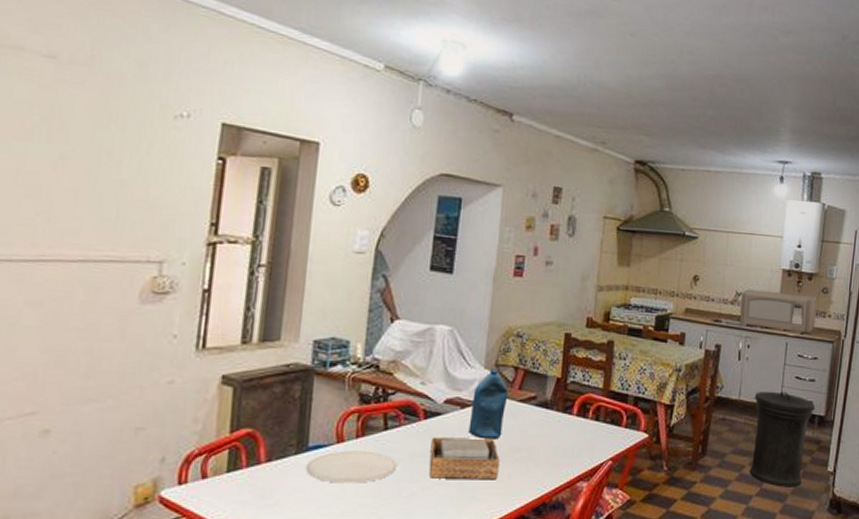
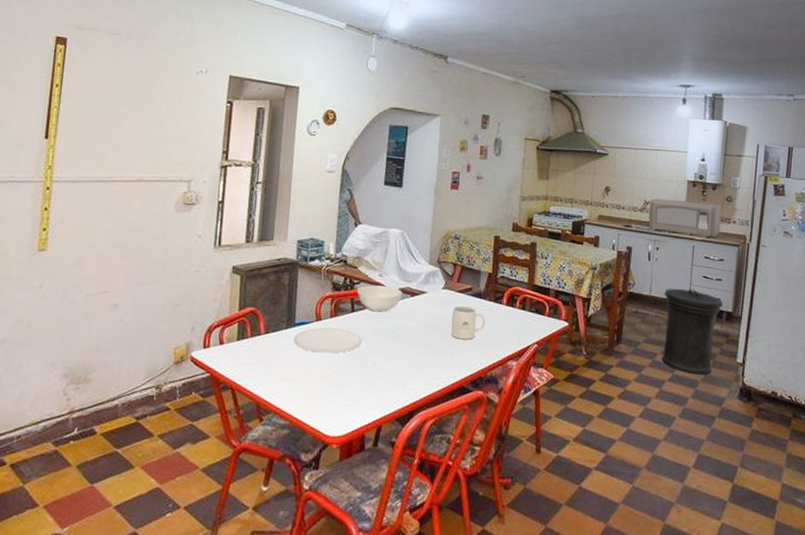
bowl: none [392,395,450,429] -> present [357,285,403,312]
napkin holder: present [429,437,500,480] -> none [387,319,443,356]
bottle: present [468,369,508,440] -> none [417,264,449,323]
mug: none [509,418,552,459] -> present [451,306,486,340]

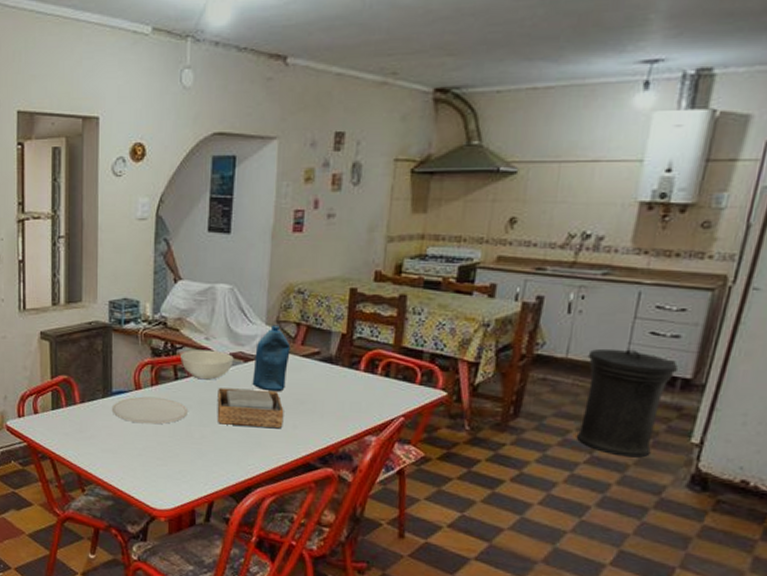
napkin holder: none [387,319,443,356] -> present [217,388,284,429]
bottle: none [417,264,449,323] -> present [252,325,291,392]
mug: present [451,306,486,340] -> none [294,373,338,411]
microwave: present [648,198,722,239] -> none [571,229,692,282]

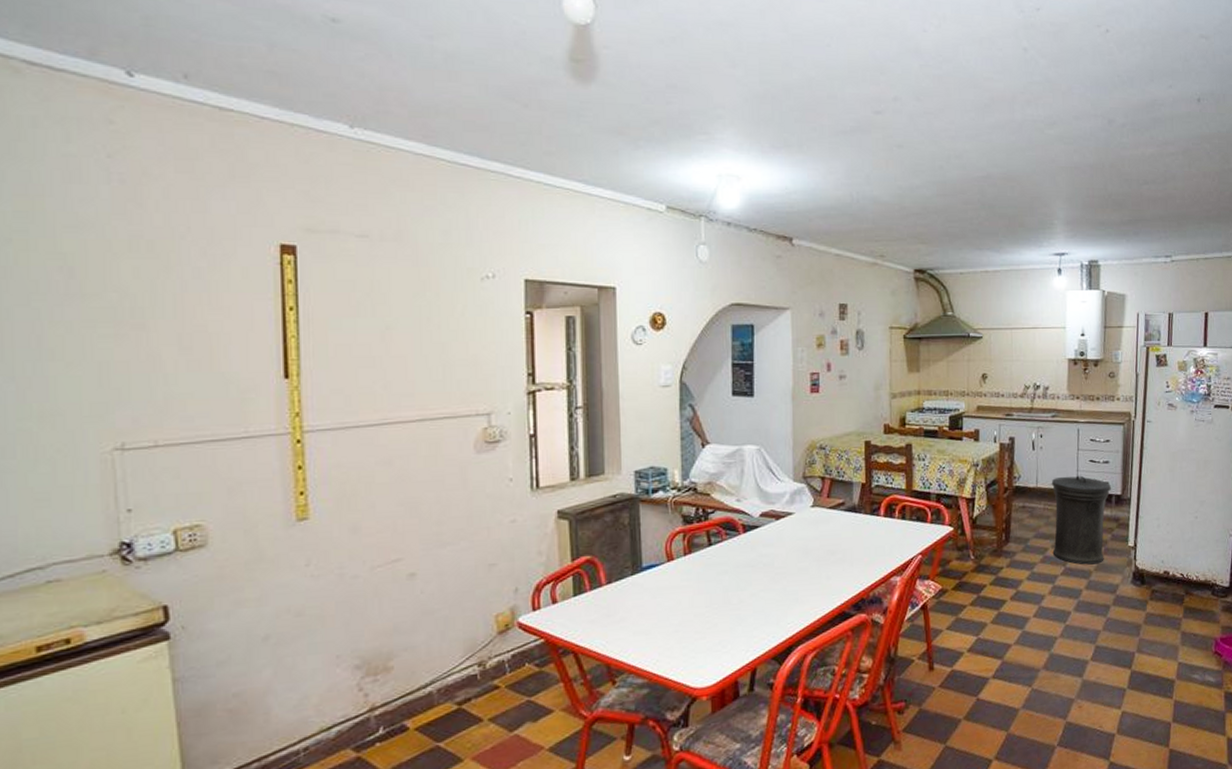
plate: present [111,396,188,425] -> none [642,566,724,598]
bowl: present [181,349,234,380] -> none [713,511,766,543]
napkin holder: present [217,388,284,429] -> none [752,544,818,586]
bottle: present [252,325,291,392] -> none [785,480,818,546]

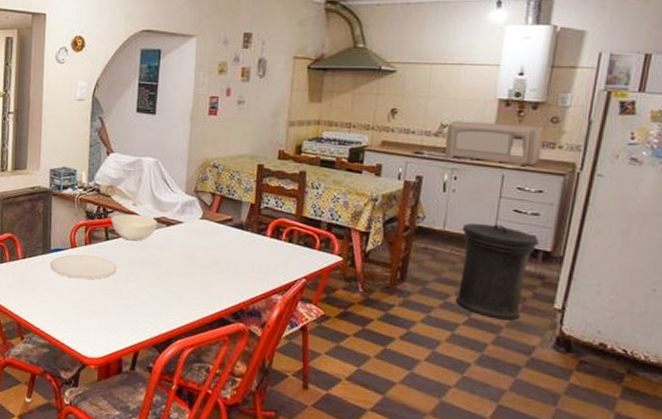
plate: none [642,566,724,598] -> present [49,254,117,280]
bowl: none [713,511,766,543] -> present [111,214,158,241]
microwave: none [1030,381,1105,420] -> present [444,120,544,167]

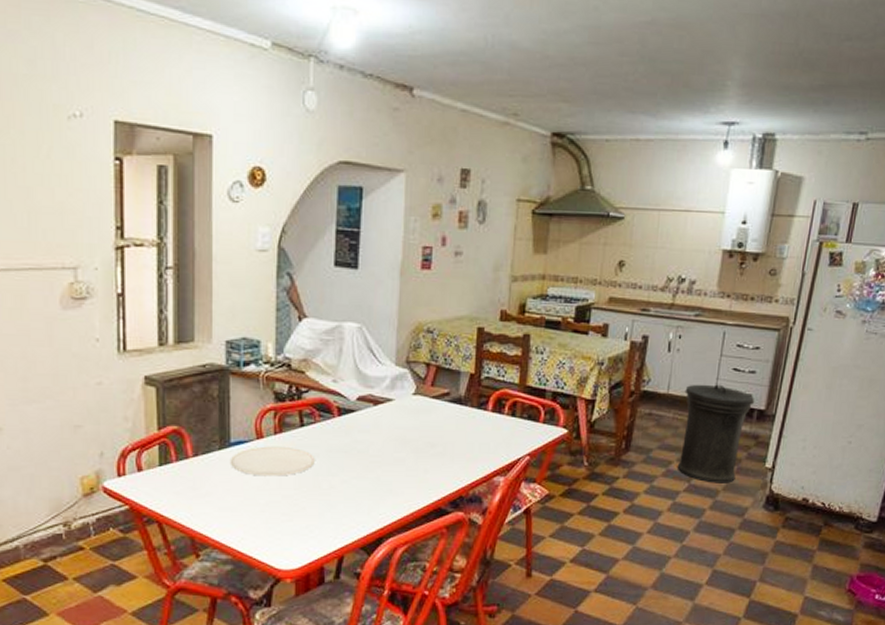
bowl: present [111,214,158,241] -> none [306,393,363,426]
microwave: present [444,120,544,167] -> none [670,274,763,323]

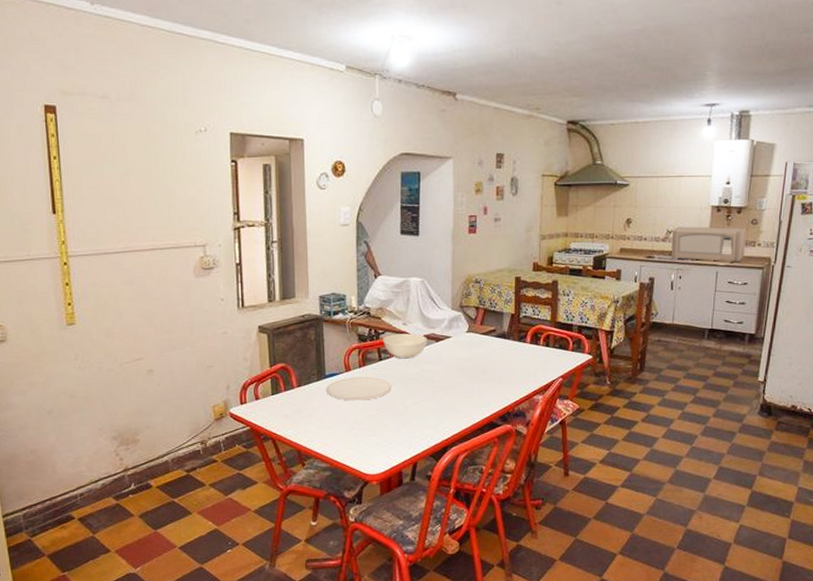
bowl: none [306,393,363,426] -> present [383,333,427,359]
microwave: none [670,274,763,323] -> present [671,226,747,264]
trash can: present [677,384,754,483] -> none [684,314,745,395]

